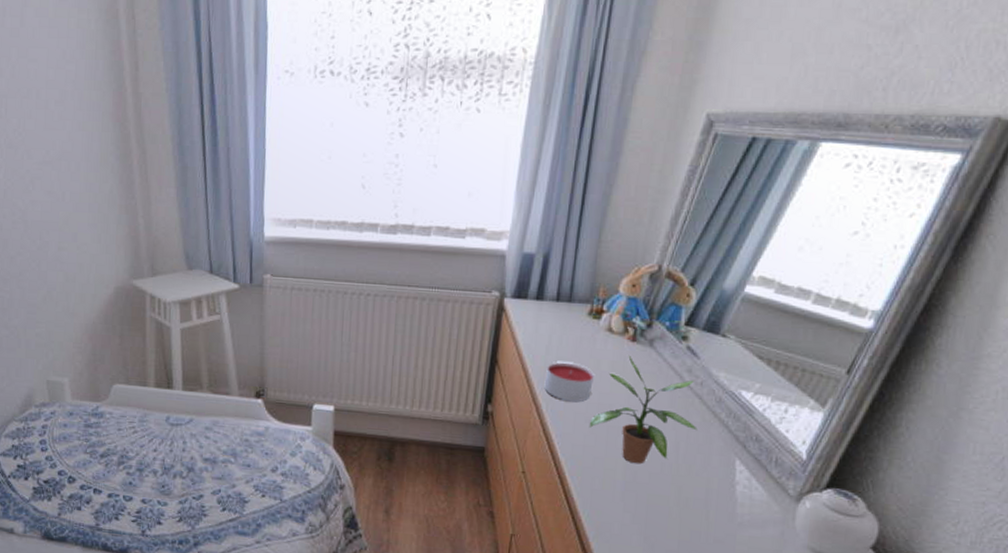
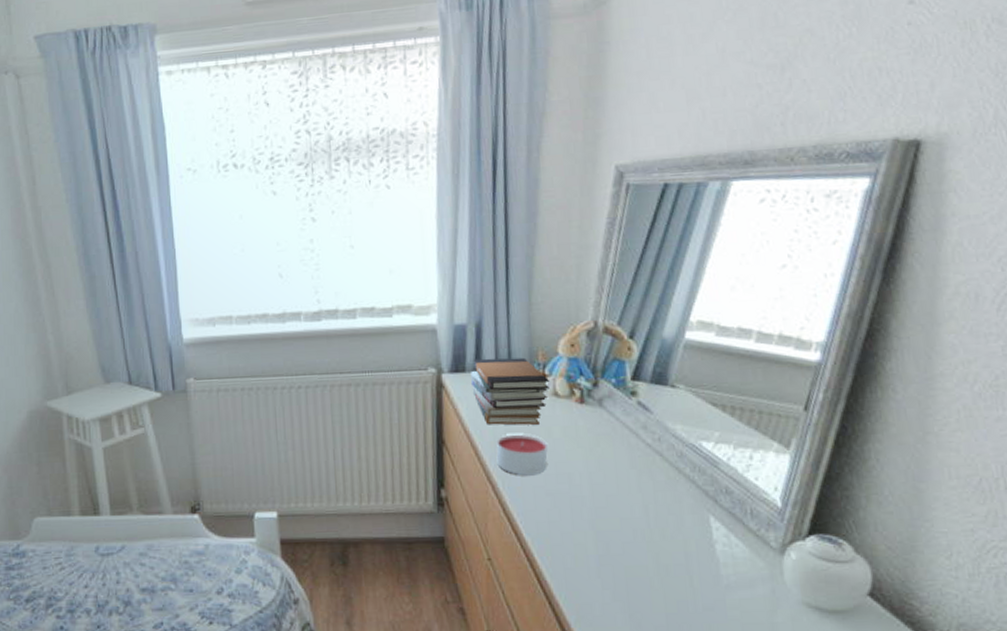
book stack: none [531,287,607,356] -> present [471,357,550,425]
potted plant: present [588,356,697,464] -> none [550,419,664,535]

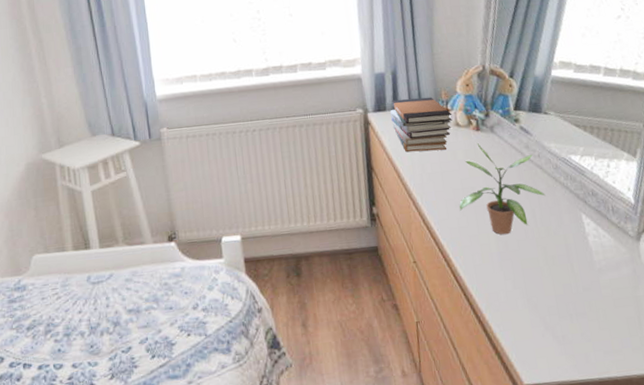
candle: present [496,434,548,476] -> none [414,158,455,192]
potted plant: none [550,419,664,535] -> present [459,143,546,235]

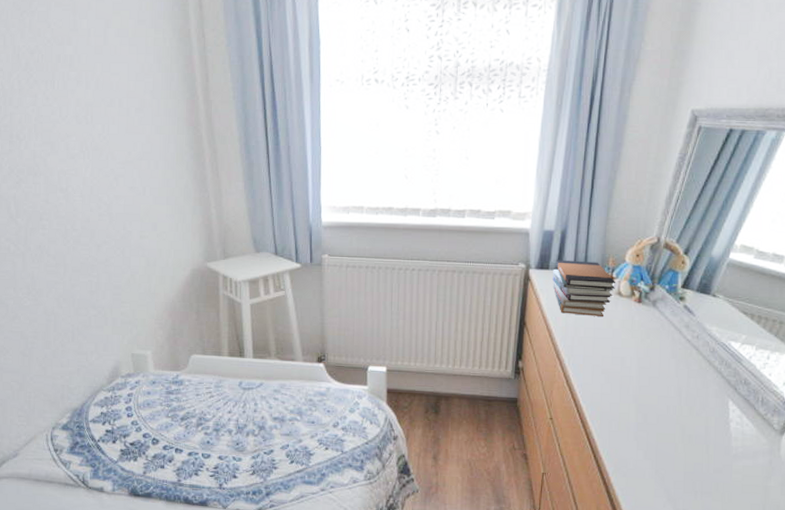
potted plant: present [459,143,546,235] -> none [605,315,696,408]

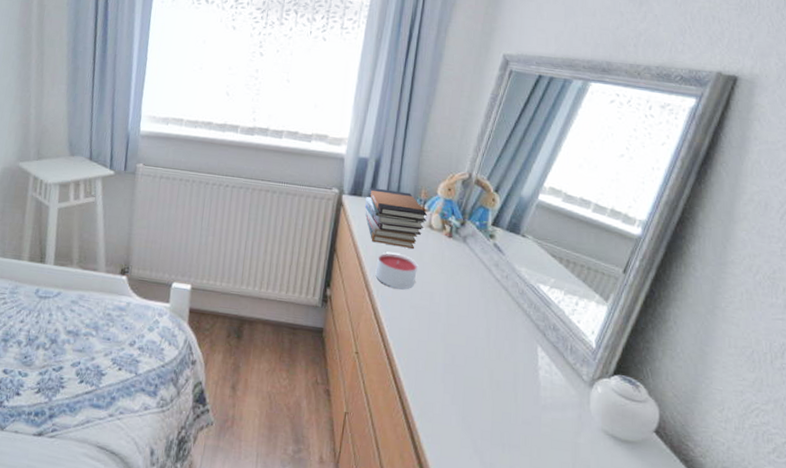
candle: none [566,322,607,357] -> present [375,253,418,290]

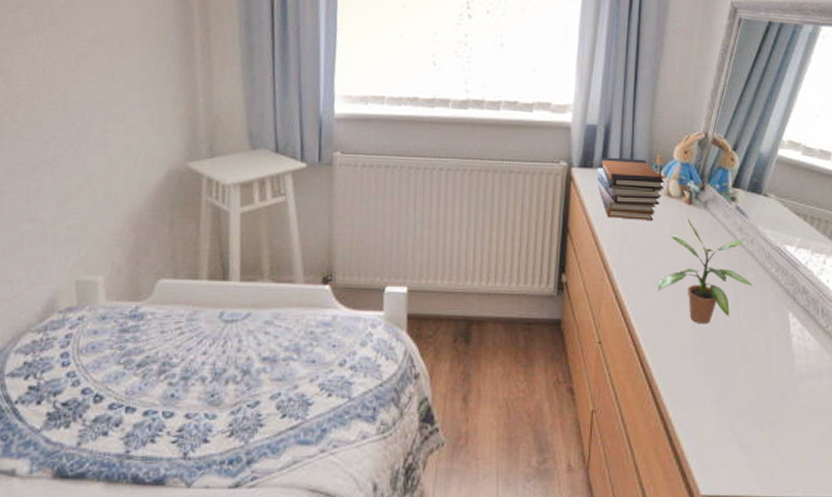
candle: present [375,253,418,290] -> none [613,228,658,267]
potted plant: none [413,250,505,348] -> present [657,218,753,324]

